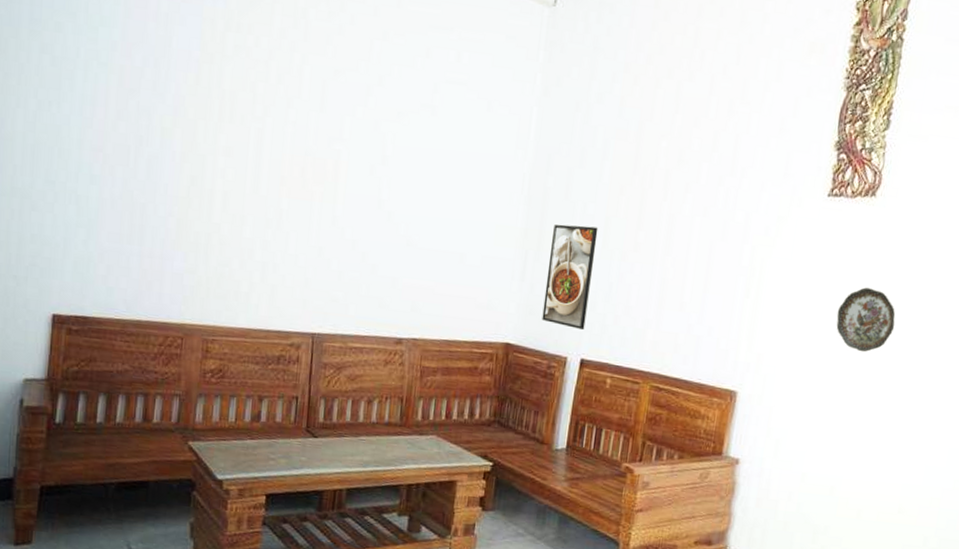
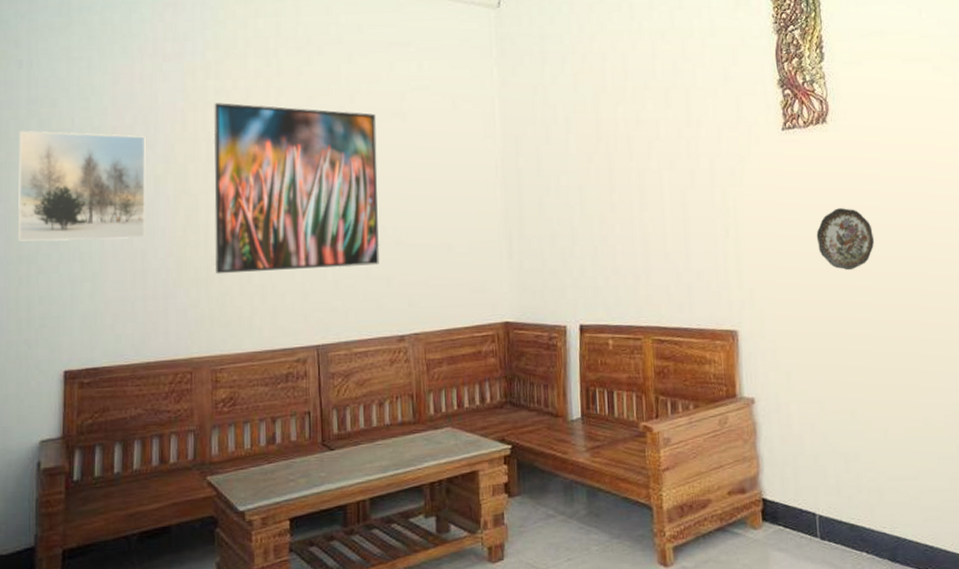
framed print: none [12,51,155,192] -> present [18,130,146,242]
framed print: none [217,59,404,263] -> present [213,103,379,274]
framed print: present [542,224,599,330] -> none [532,196,578,296]

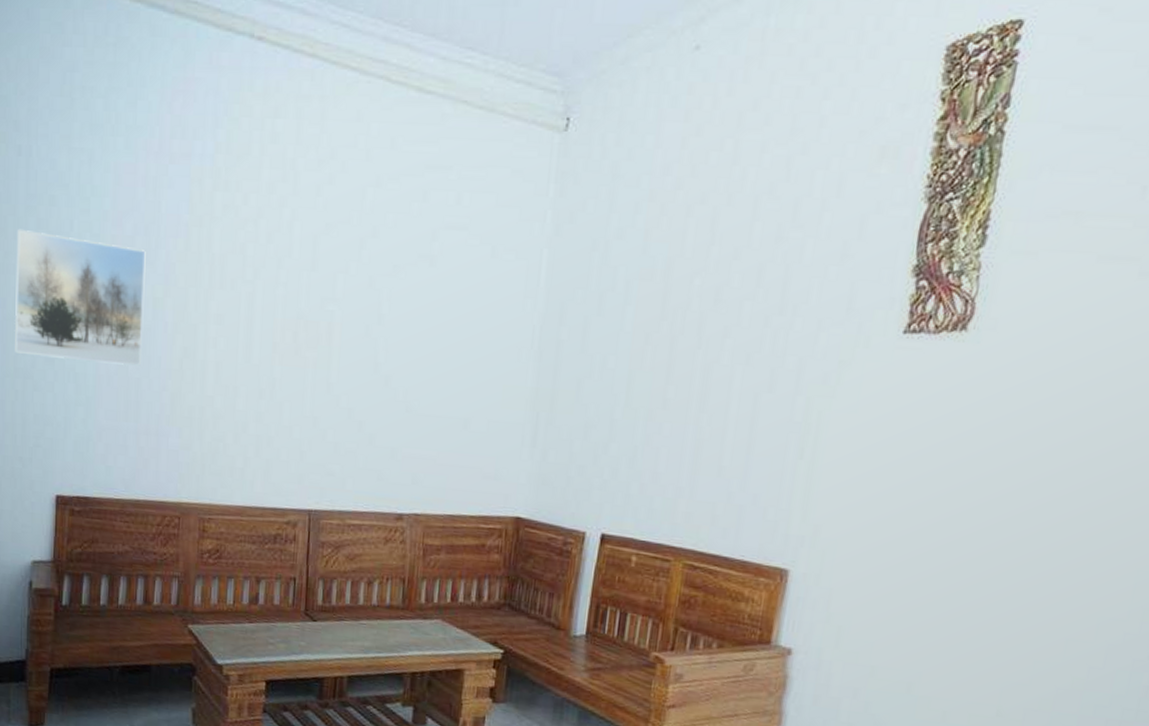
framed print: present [213,103,379,274] -> none [210,220,400,432]
decorative plate: present [816,208,874,271] -> none [914,442,994,522]

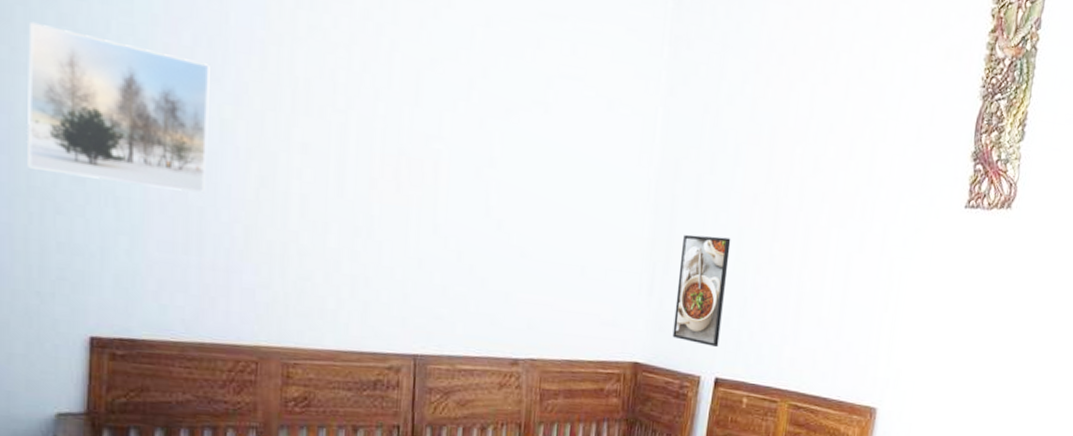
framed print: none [556,381,620,500] -> present [672,234,731,347]

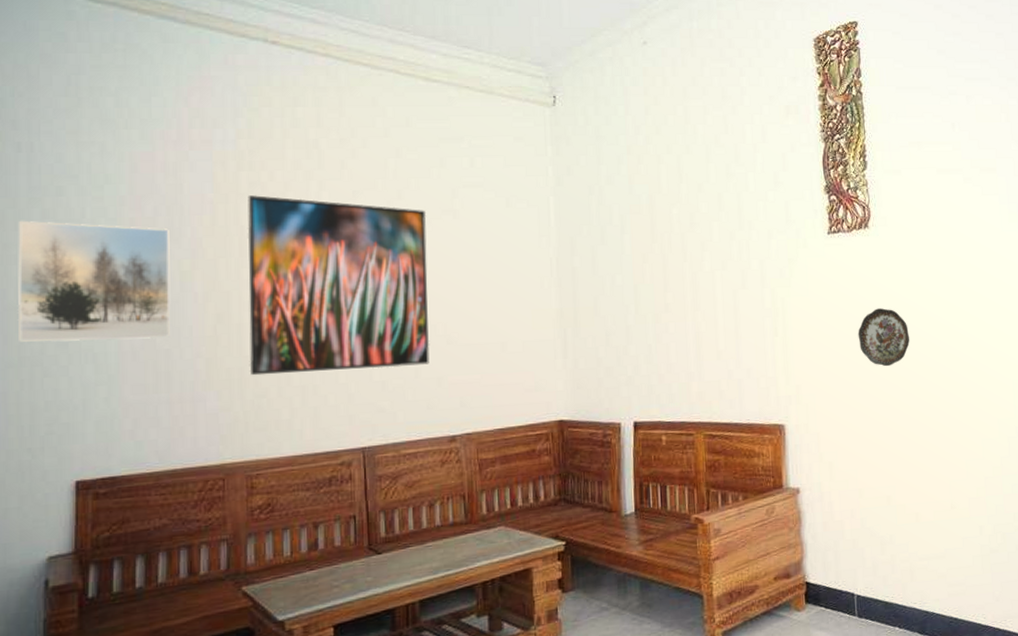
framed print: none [295,41,513,276] -> present [247,195,429,376]
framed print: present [672,234,731,347] -> none [587,296,632,394]
decorative plate: none [974,301,1031,366] -> present [858,308,910,367]

